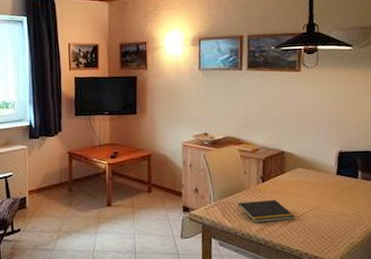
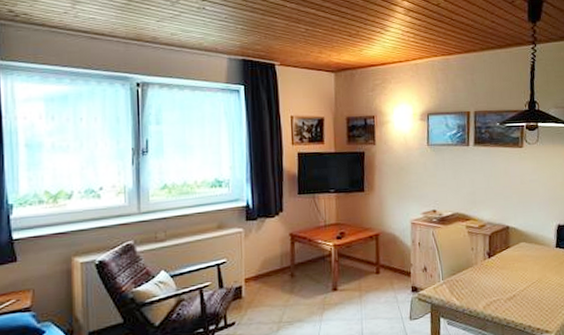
notepad: present [237,199,295,223] -> none [465,274,519,299]

